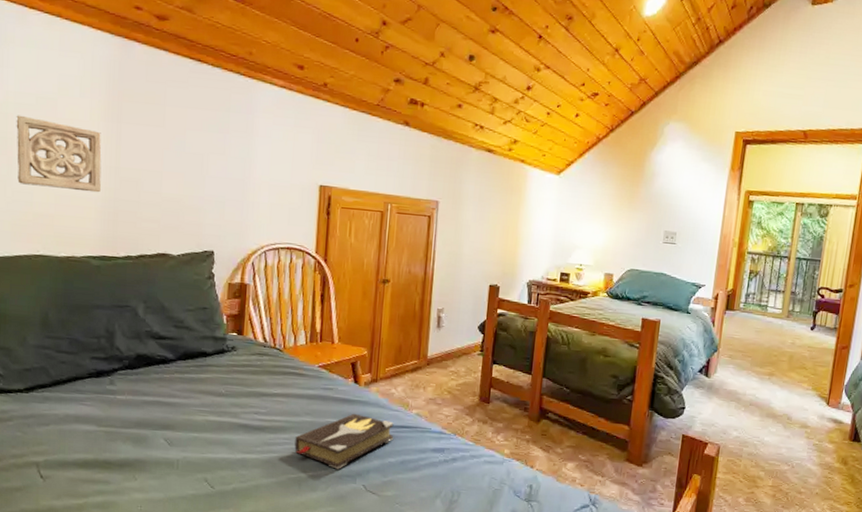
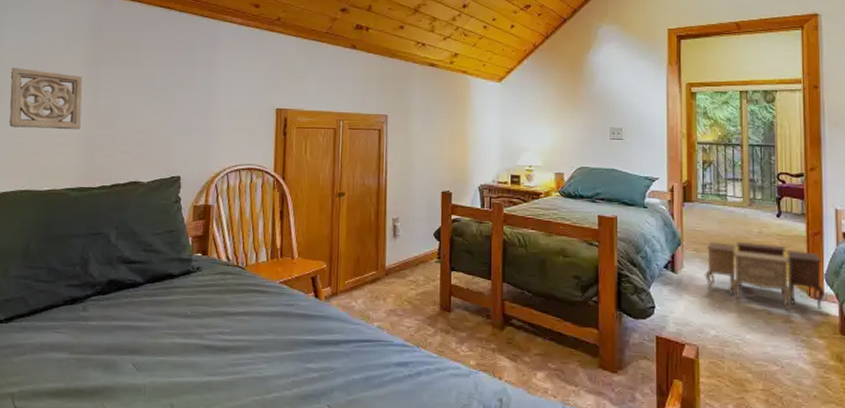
hardback book: present [294,413,394,469] -> none [258,329,357,389]
nightstand: none [735,349,845,417] -> present [705,241,826,311]

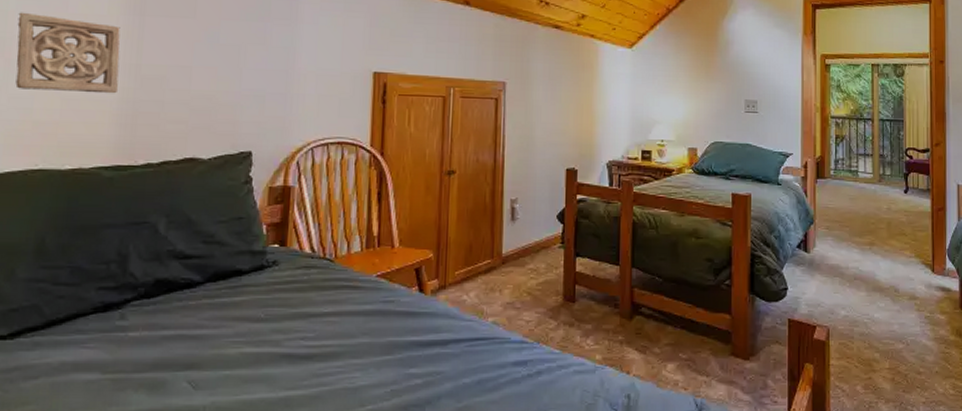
nightstand: present [705,241,826,311] -> none [836,218,948,287]

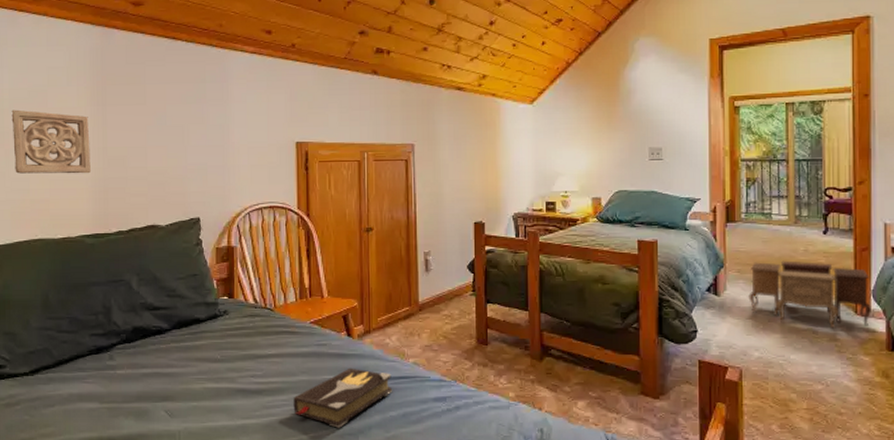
hardback book: none [350,328,468,399] -> present [293,368,393,428]
nightstand: none [836,218,948,287] -> present [748,260,873,329]

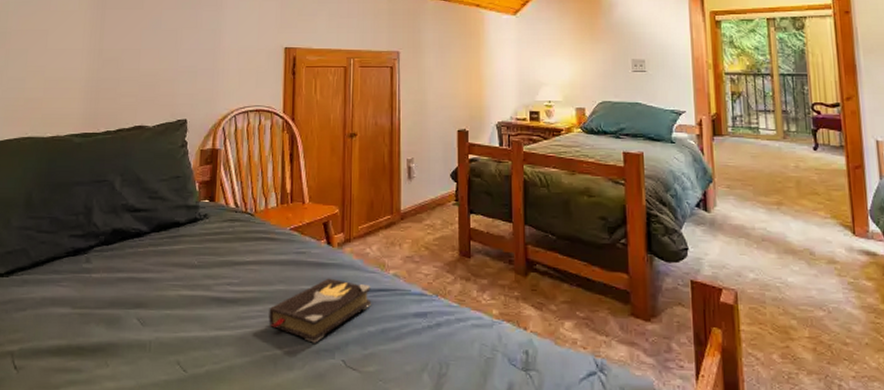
wall ornament: present [11,109,91,174] -> none [13,12,88,74]
nightstand: present [748,260,873,329] -> none [740,177,871,250]

